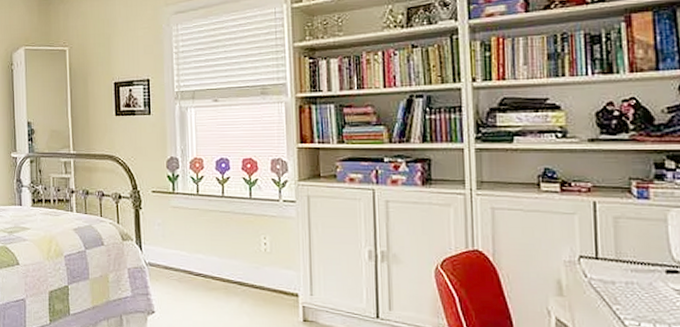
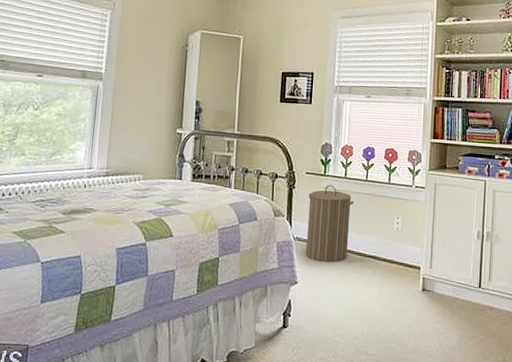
laundry hamper: none [158,203,211,290] -> present [306,185,354,262]

